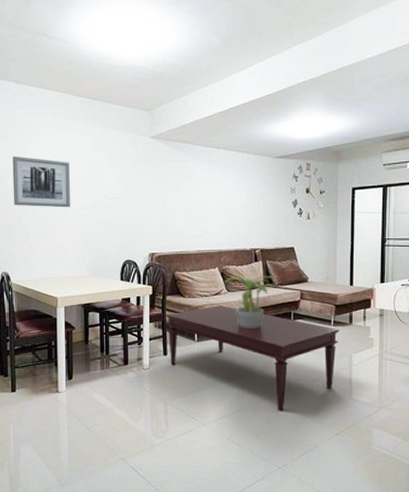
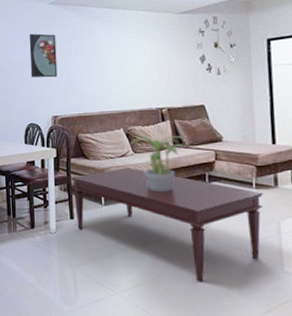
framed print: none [128,167,157,214] -> present [29,33,58,78]

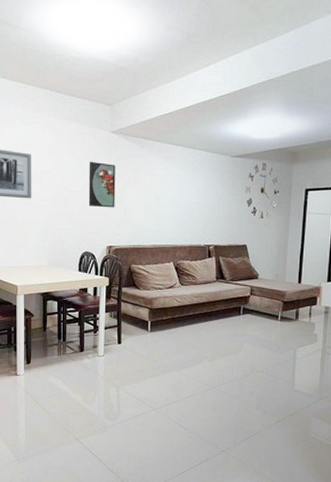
coffee table: present [70,167,264,282] -> none [120,298,286,399]
potted plant: present [130,134,191,191] -> none [178,268,231,321]

